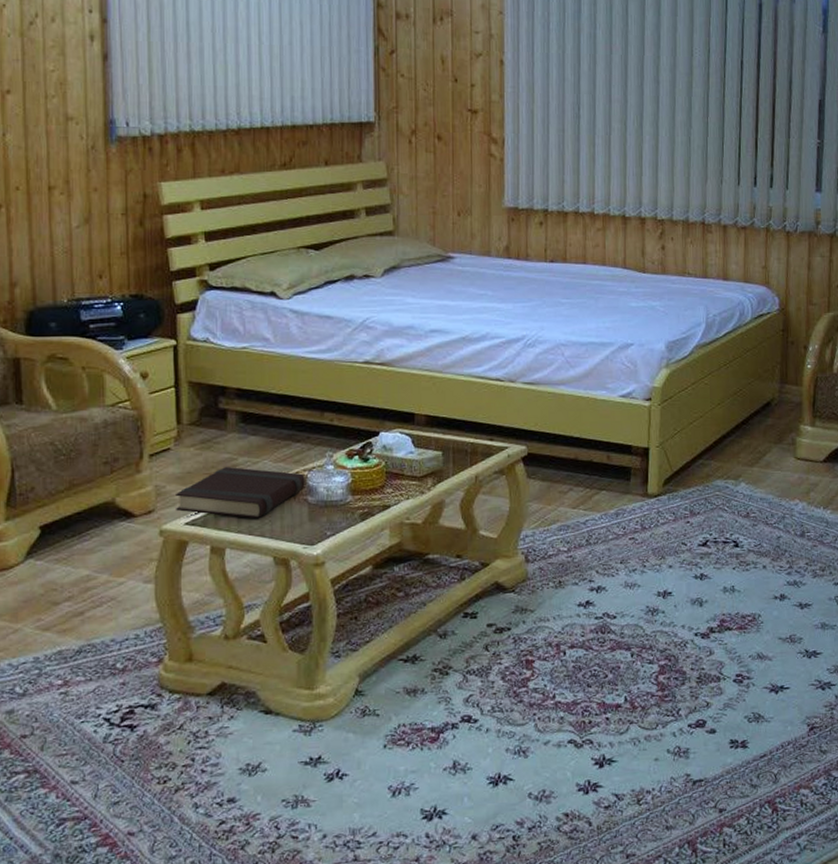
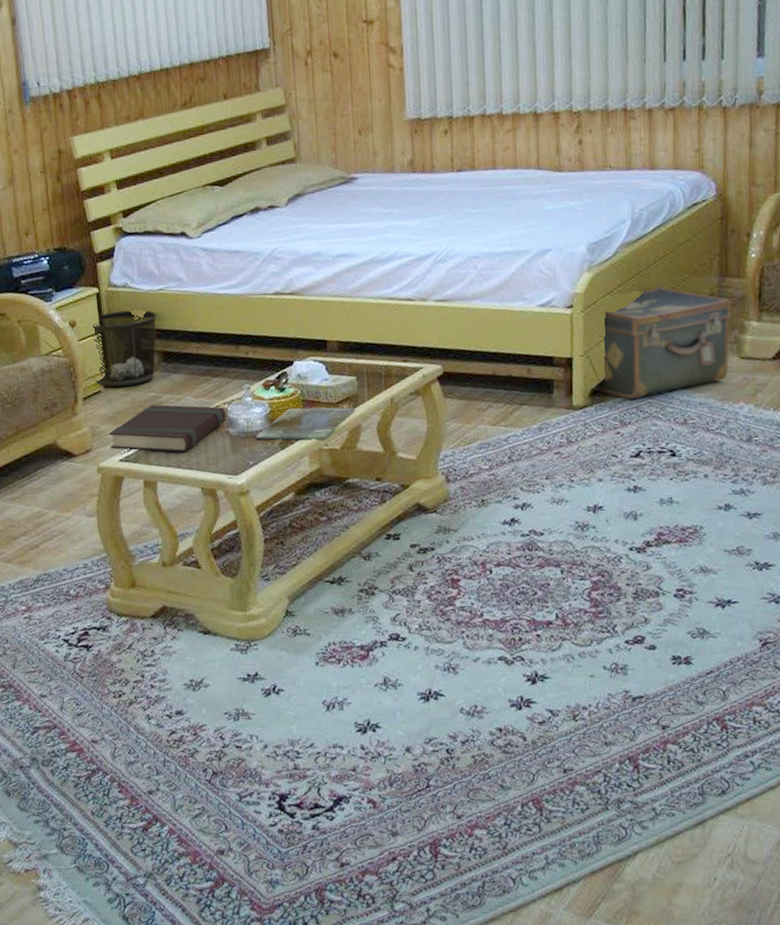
waste bin: none [165,366,238,445] -> present [92,311,157,387]
magazine: none [334,479,440,513] -> present [255,407,356,440]
suitcase: none [663,387,790,491] -> present [589,286,732,400]

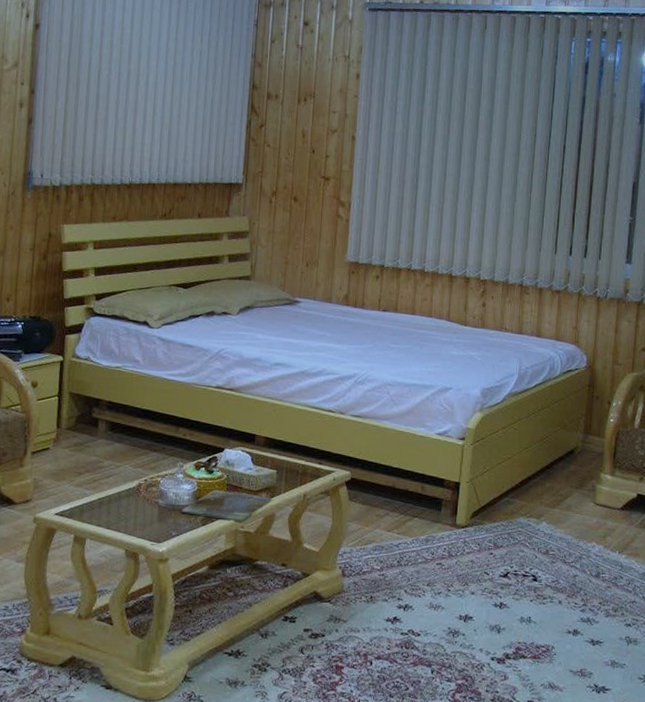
waste bin: present [92,311,157,387] -> none [46,380,111,448]
book: present [109,404,227,453] -> none [49,468,159,516]
suitcase: present [589,286,732,400] -> none [471,433,592,527]

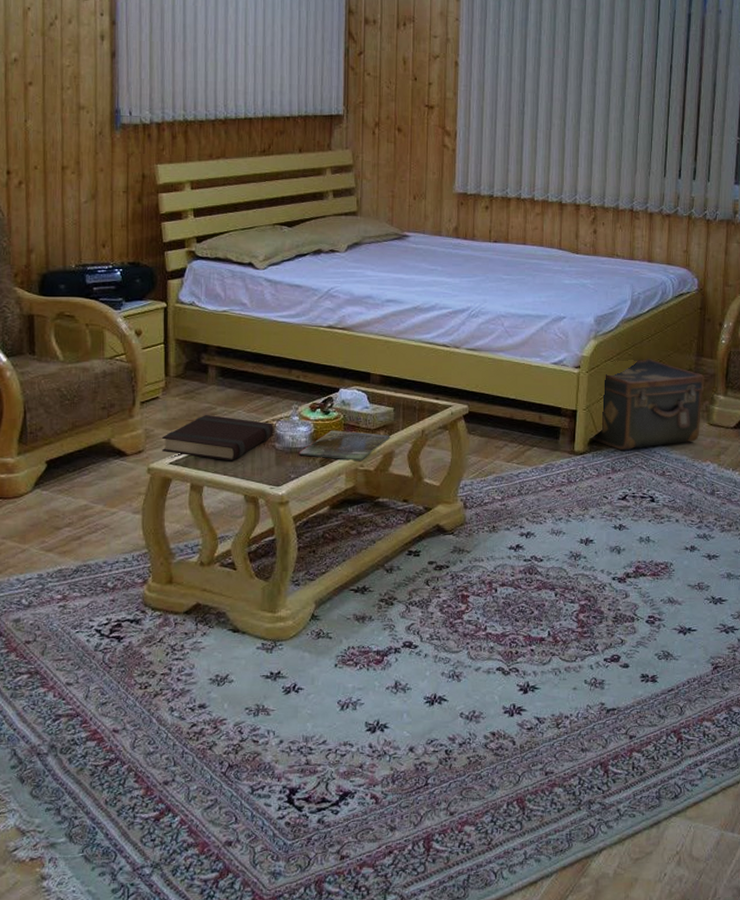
book: none [49,468,159,516] -> present [162,415,275,461]
suitcase: none [471,433,592,527] -> present [589,358,705,451]

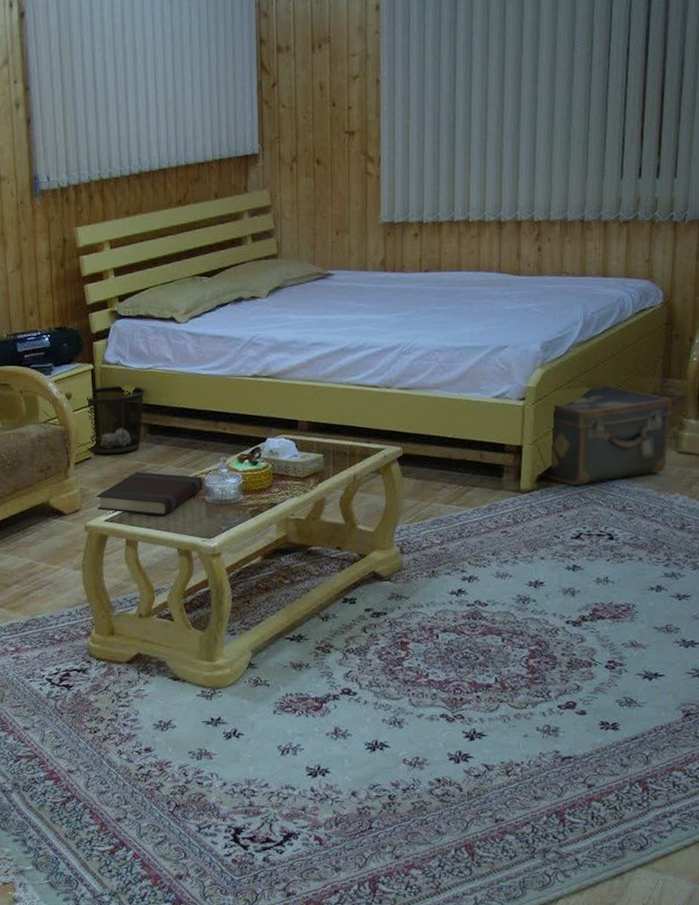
waste bin: none [154,326,218,395] -> present [86,386,144,454]
magazine: present [298,430,391,461] -> none [228,480,321,510]

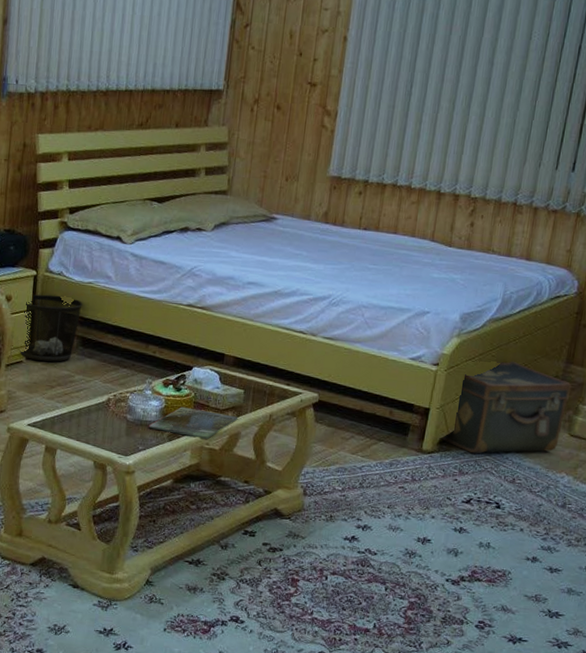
book: present [97,472,204,516] -> none [22,382,128,428]
magazine: none [228,480,321,510] -> present [148,407,238,439]

